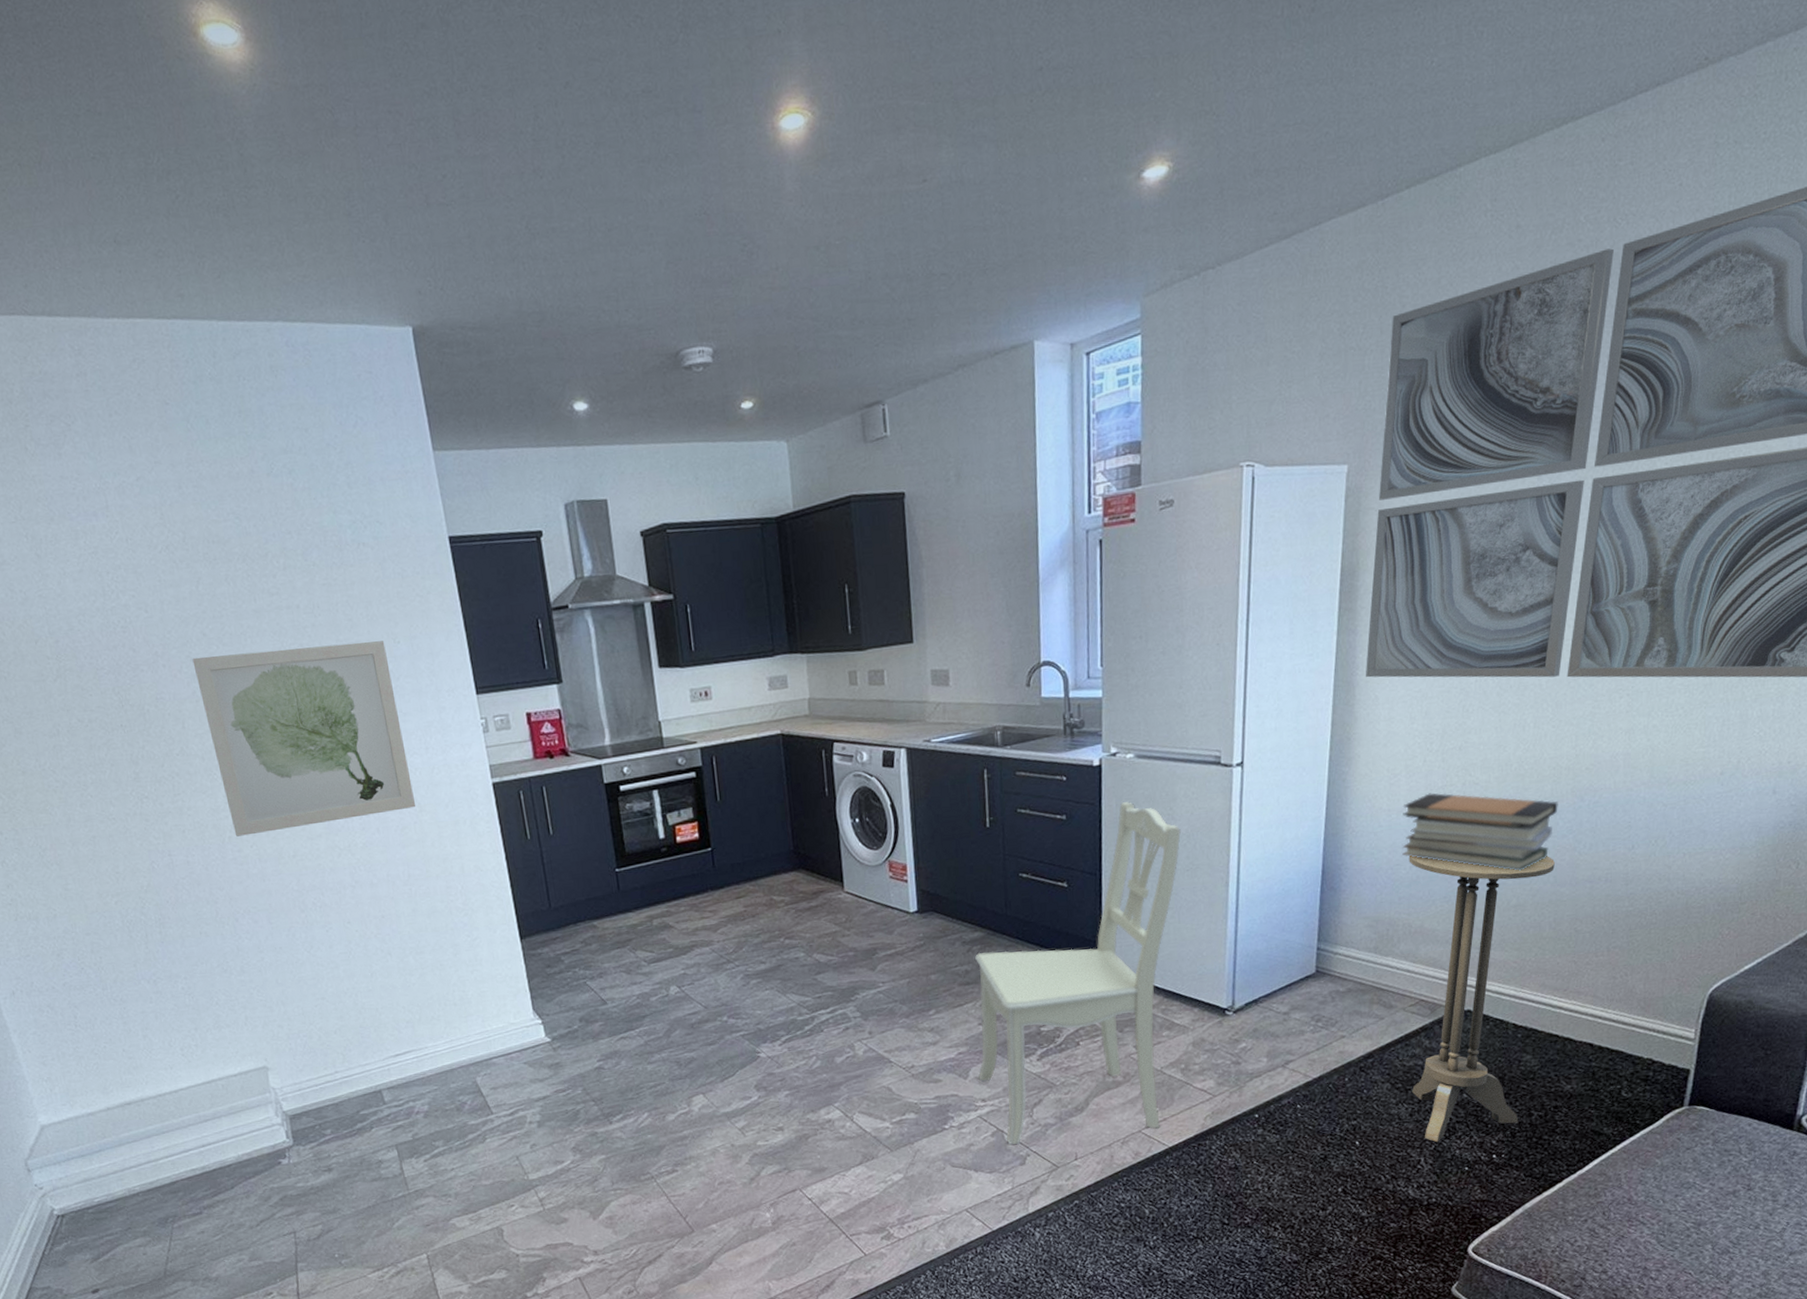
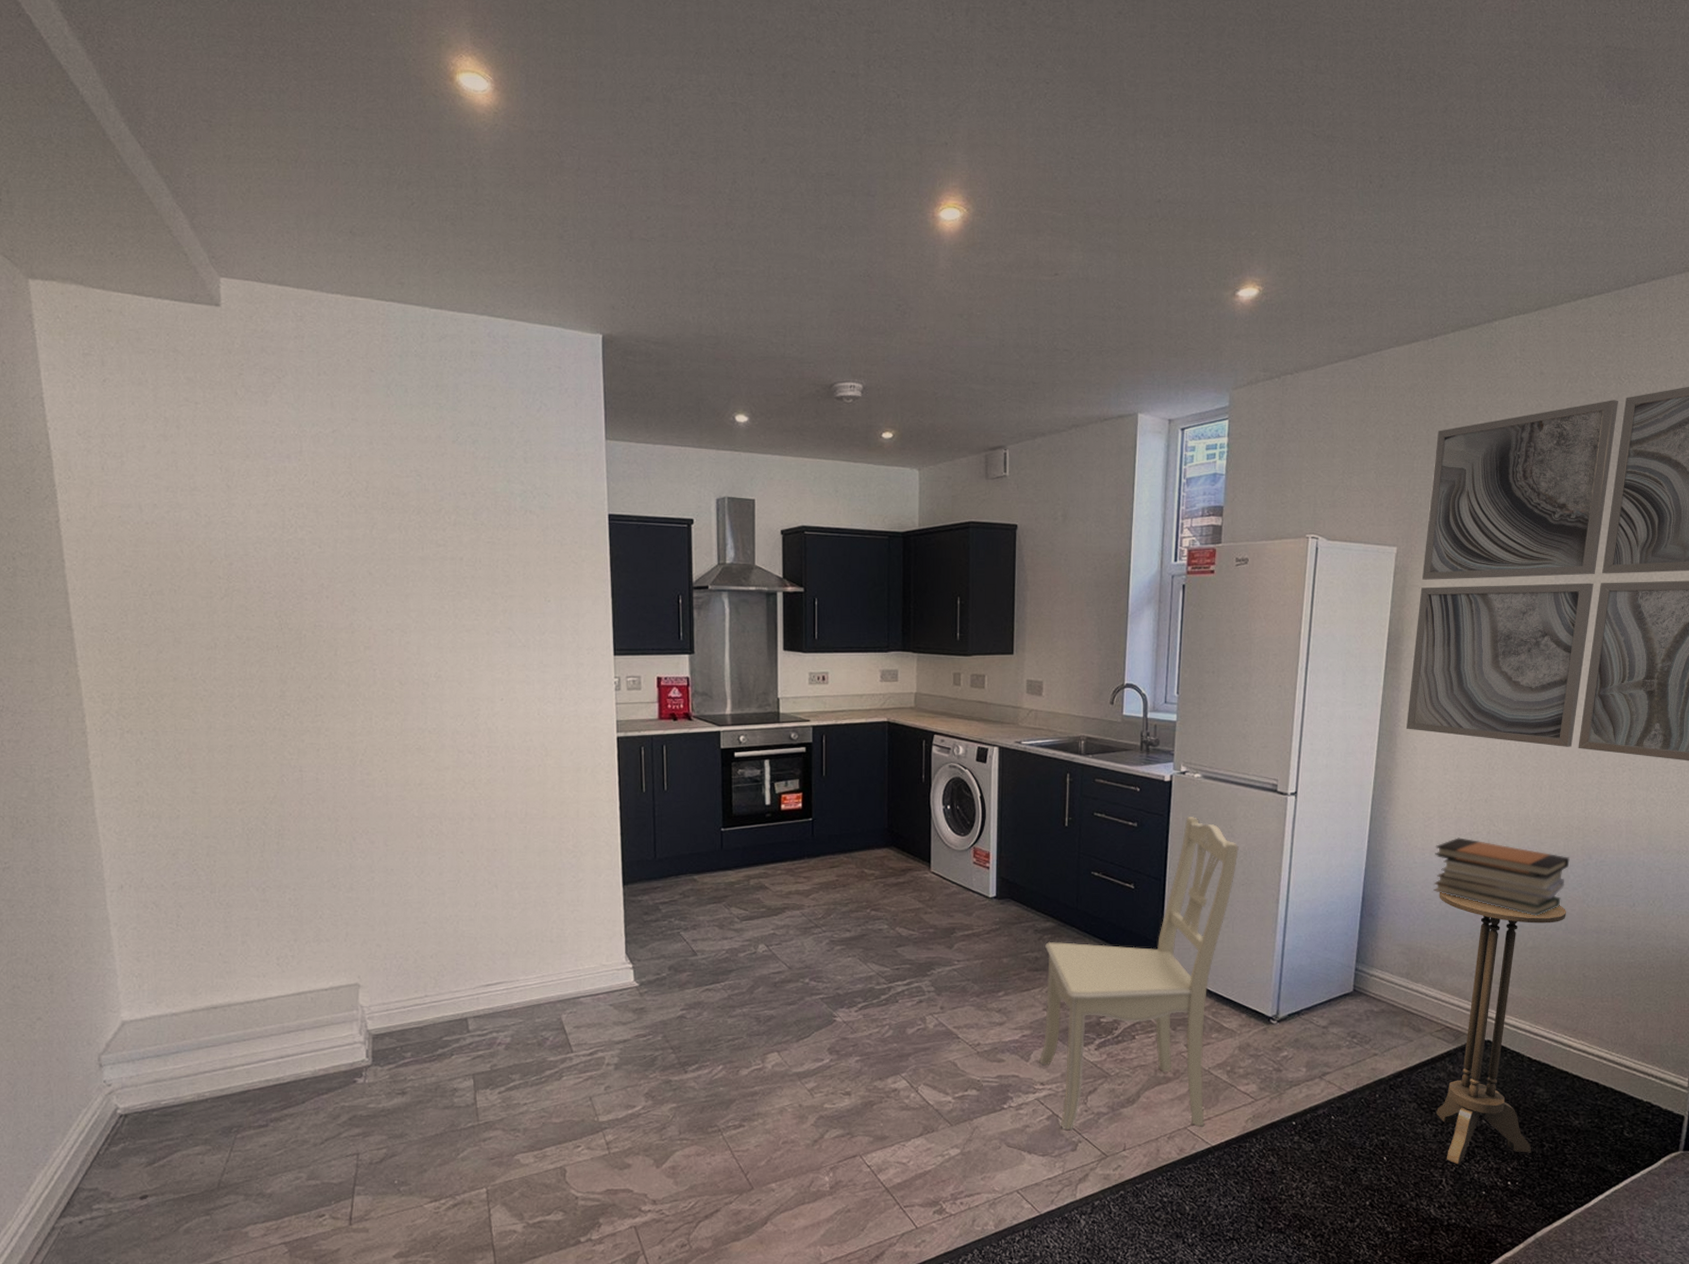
wall art: present [192,641,416,837] -> none [355,593,543,760]

